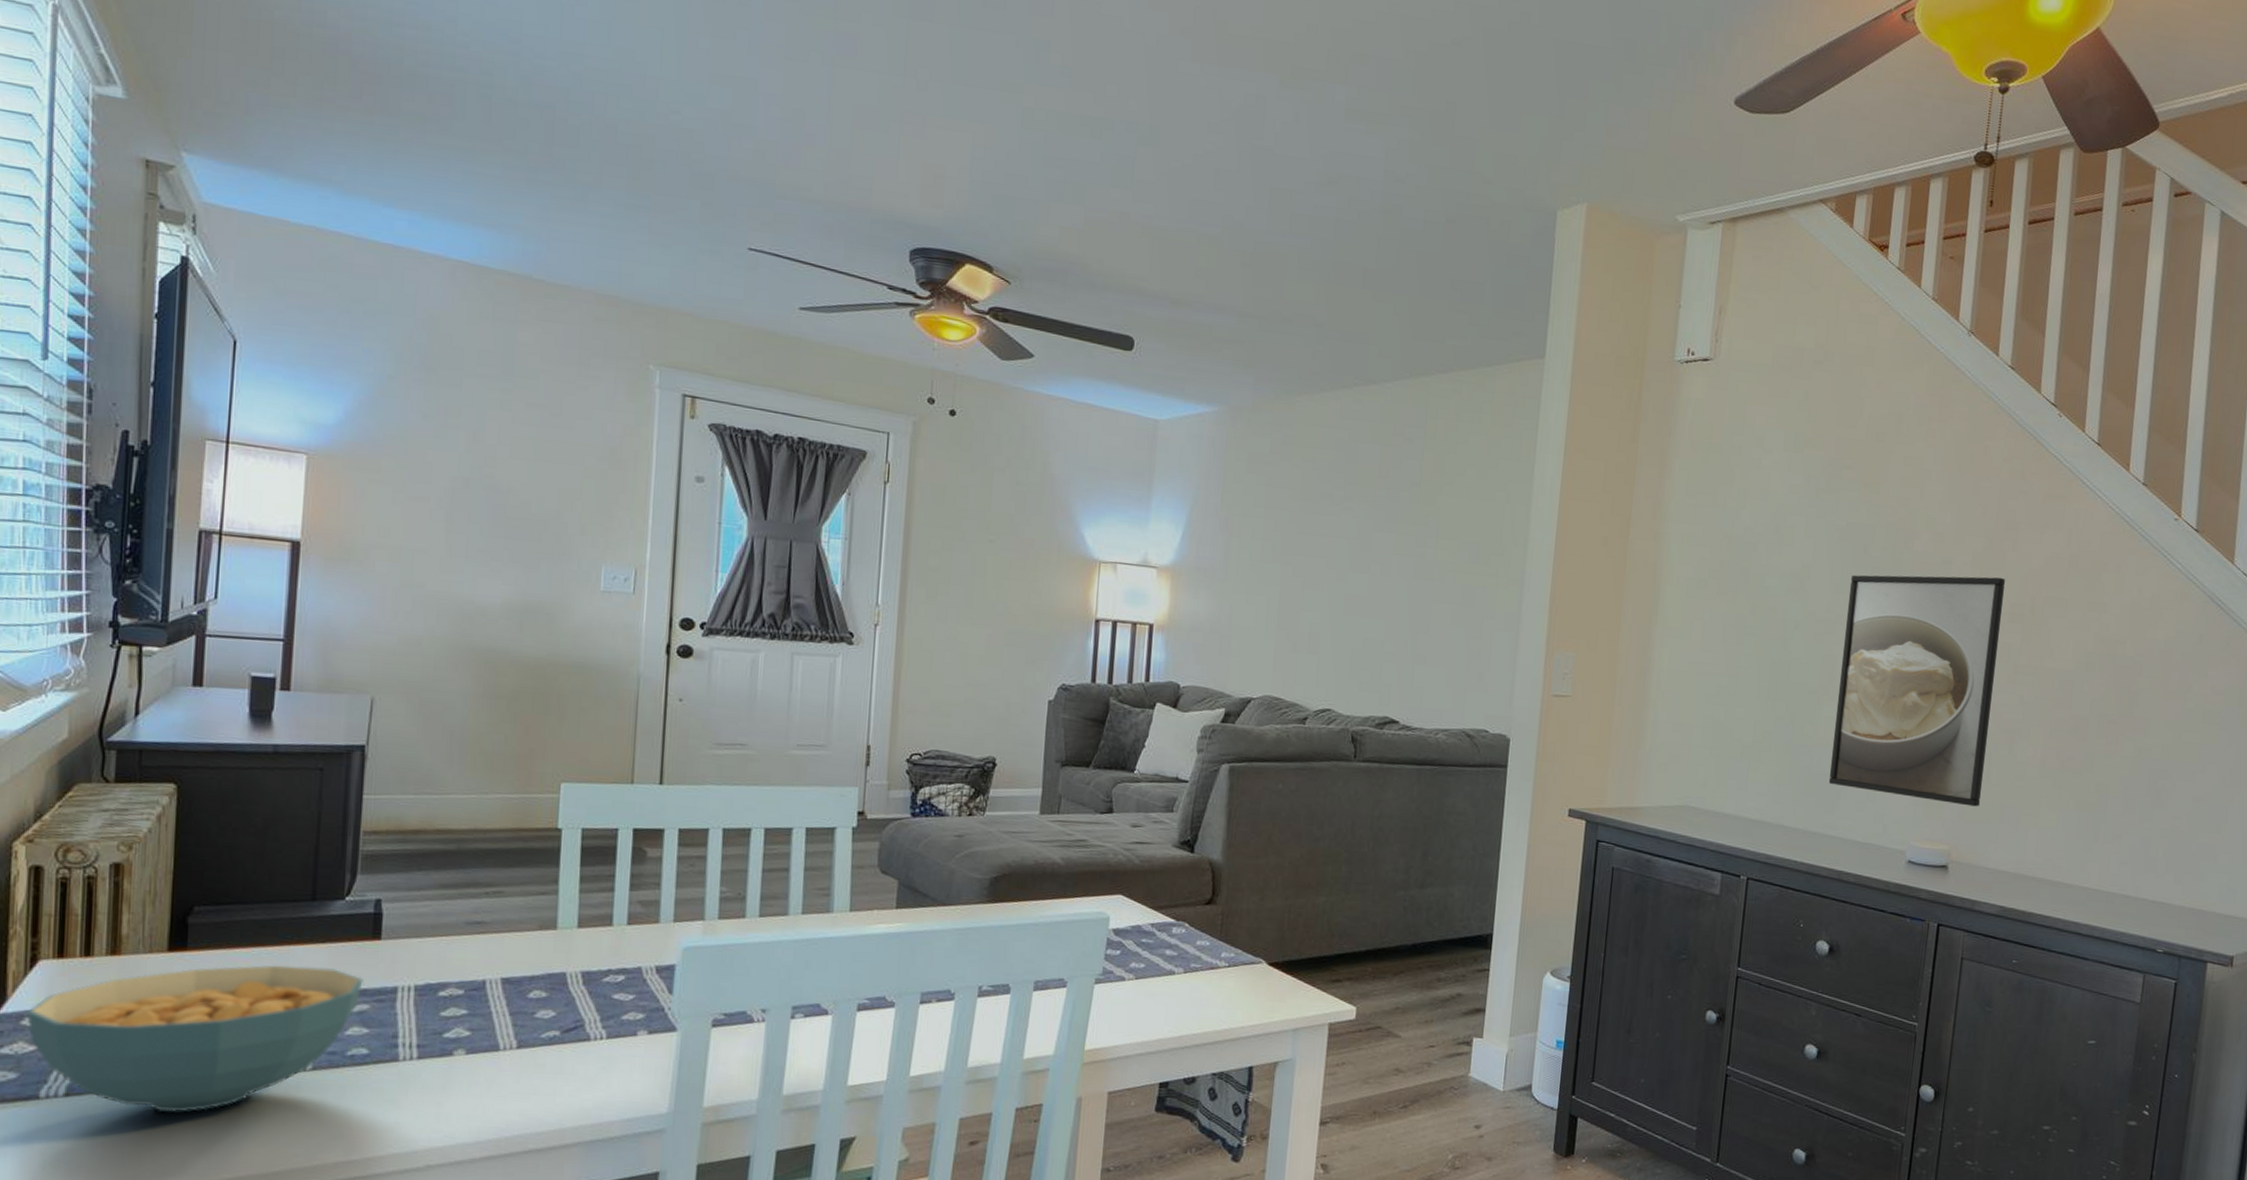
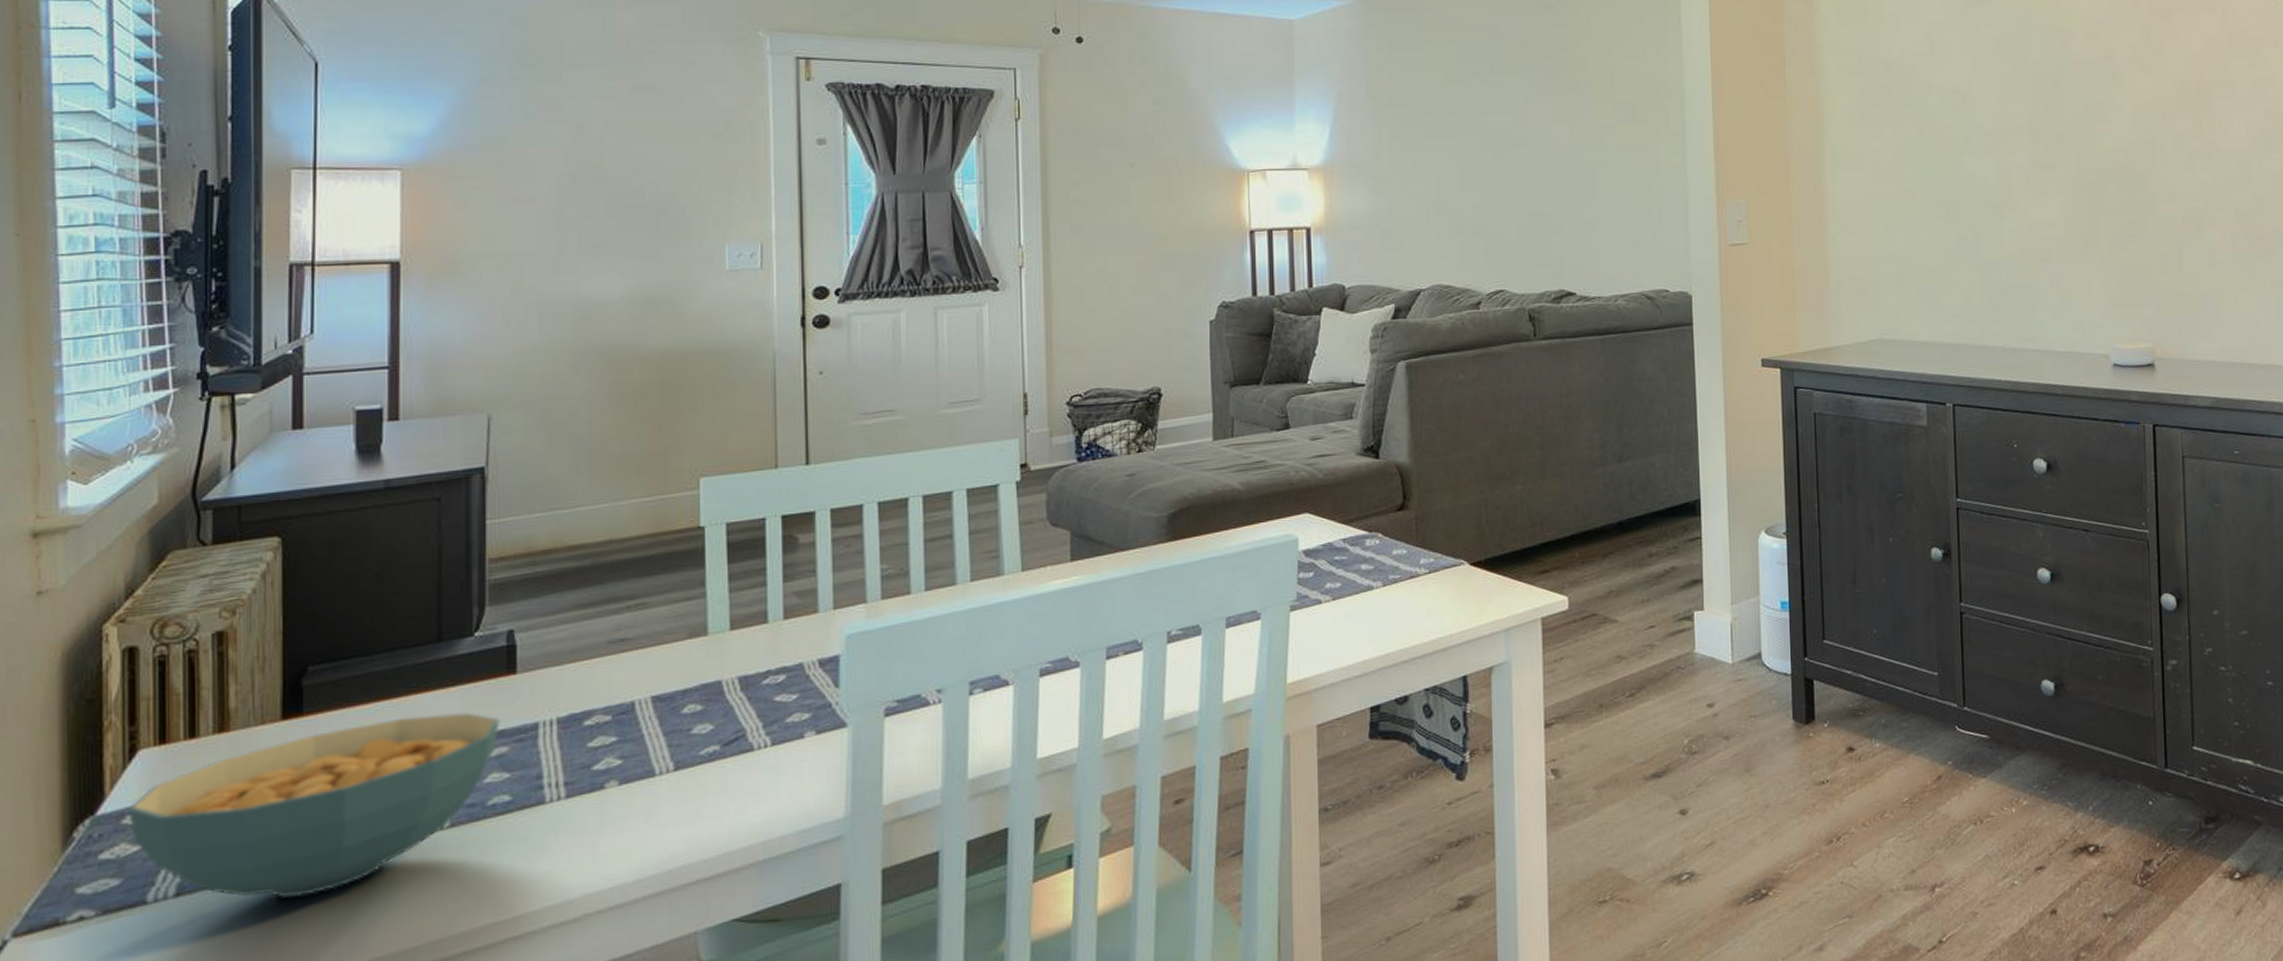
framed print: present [1828,574,2005,807] -> none [2013,66,2177,300]

